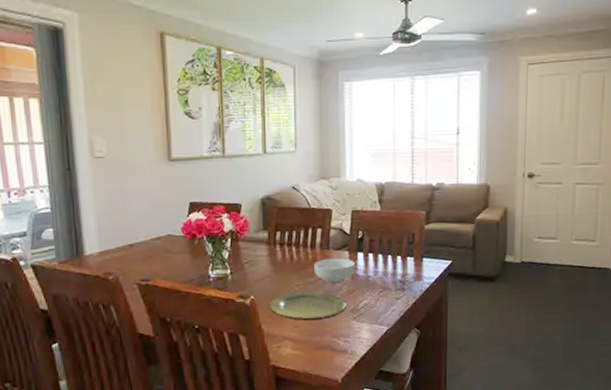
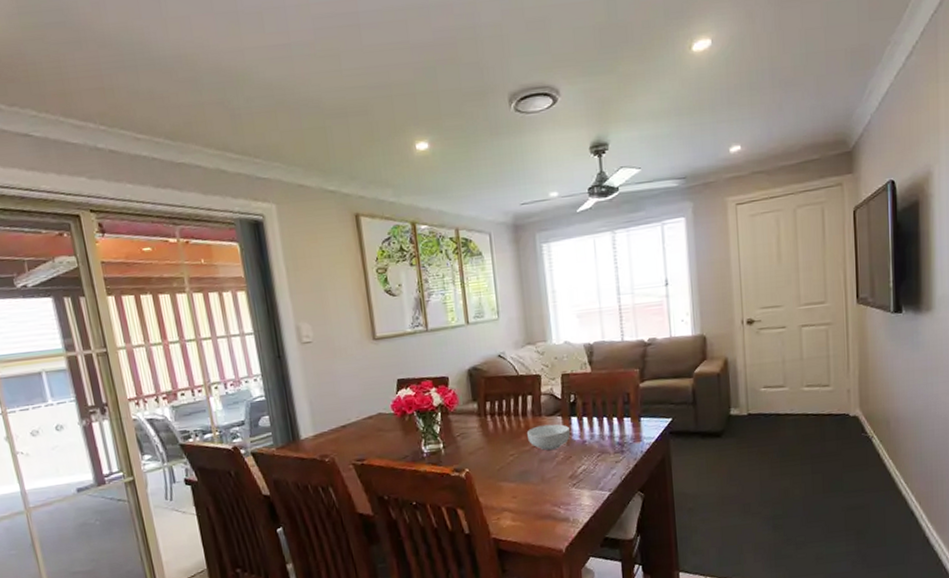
plate: present [270,291,346,319] -> none [486,460,564,489]

